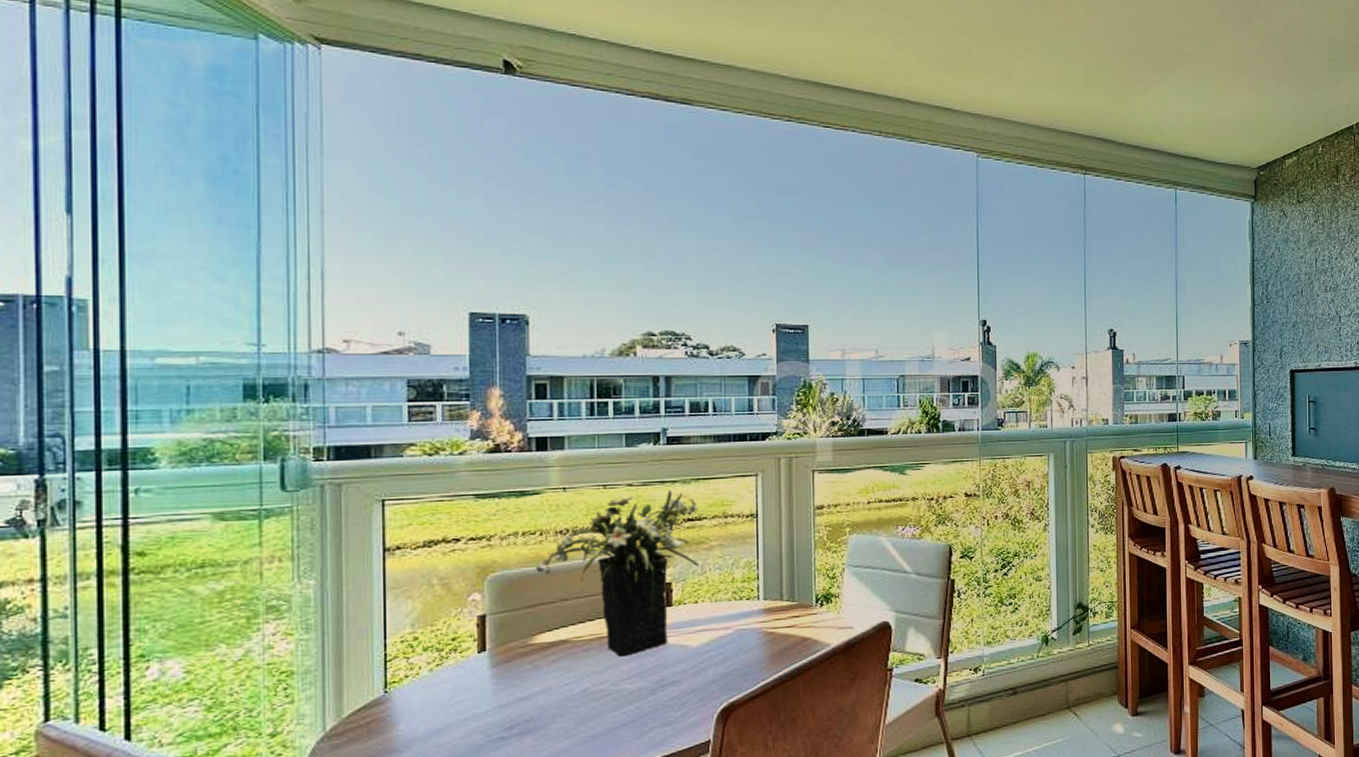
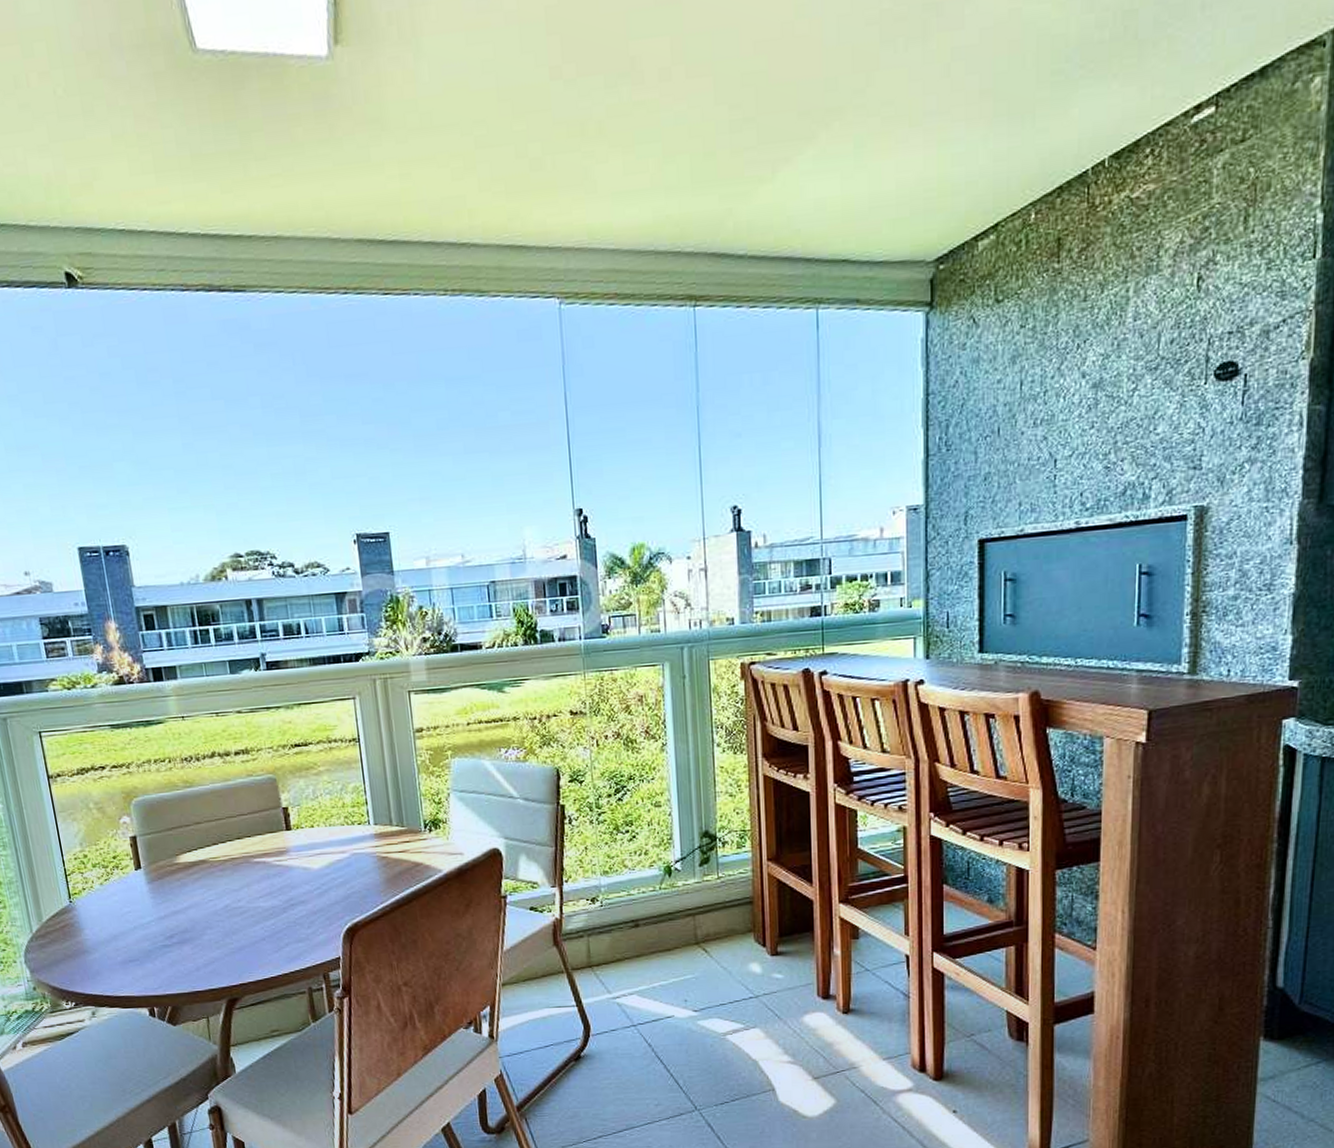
flower arrangement: present [534,489,700,657] -> none [169,715,312,877]

